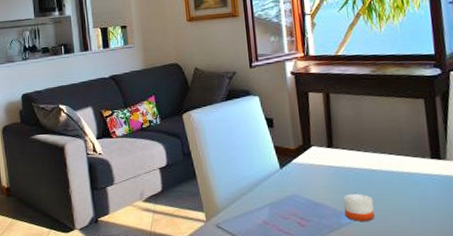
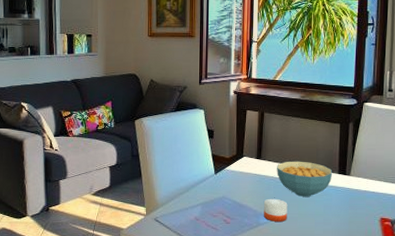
cereal bowl: none [353,146,424,189] -> present [277,161,333,197]

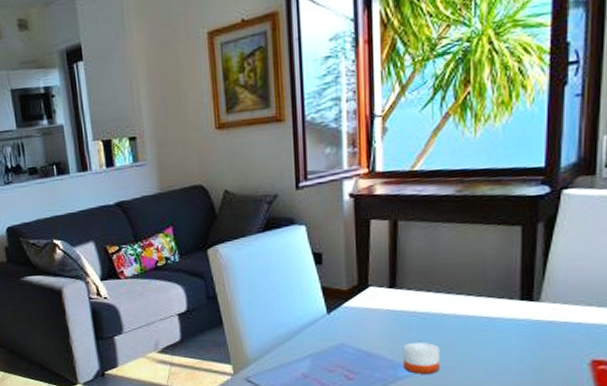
cereal bowl: present [277,161,333,197] -> none [421,286,511,337]

